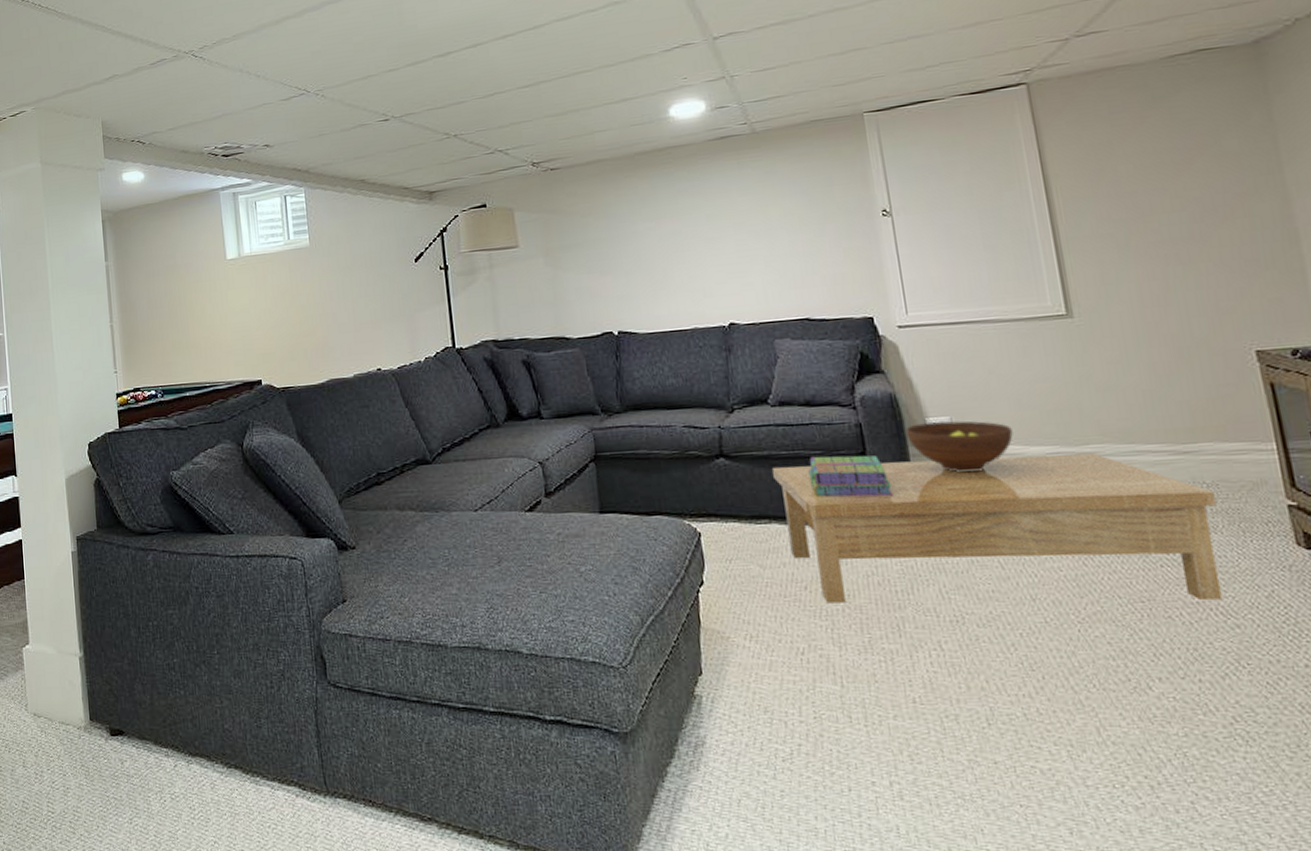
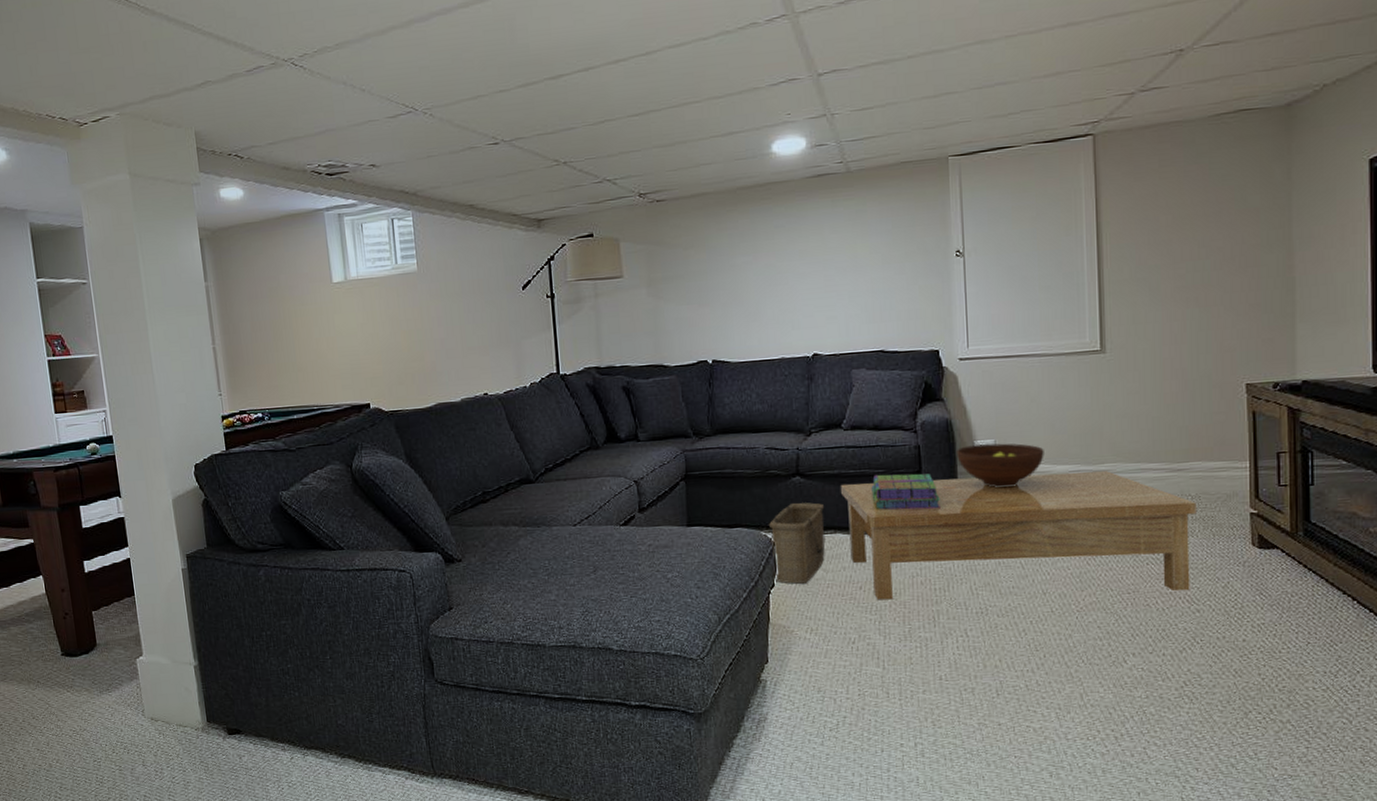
basket: none [693,488,761,582] -> present [769,502,826,584]

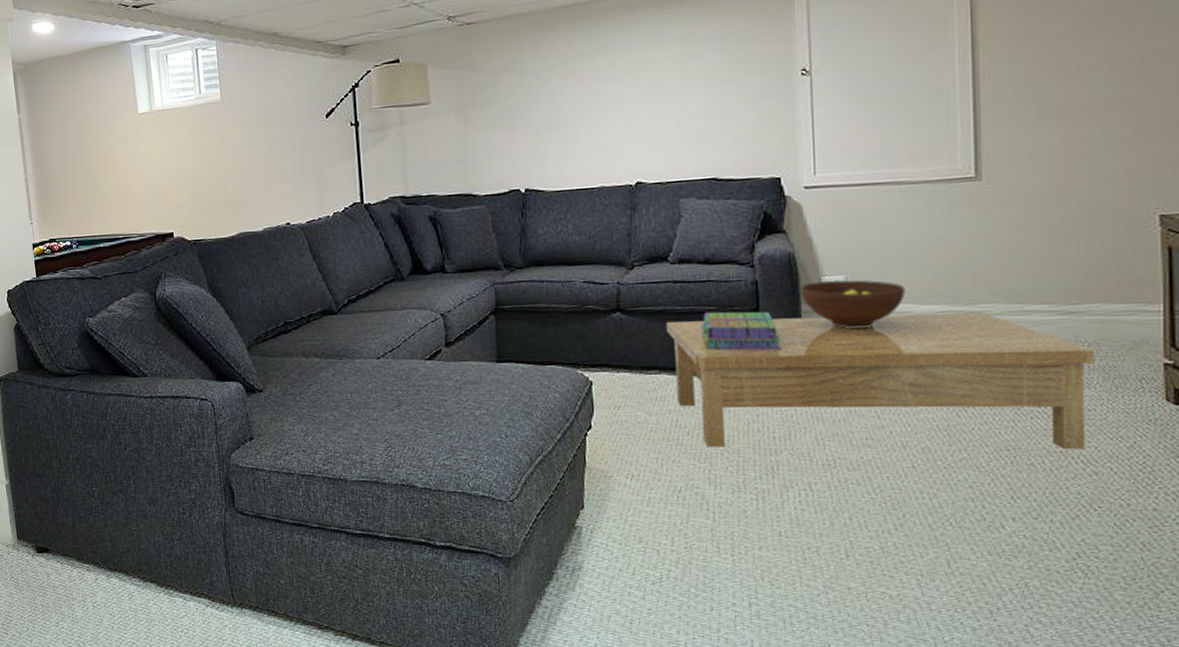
basket: present [769,502,826,584] -> none [586,340,649,426]

